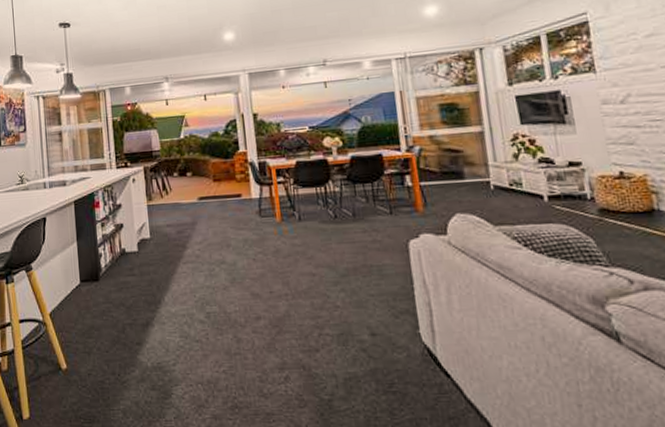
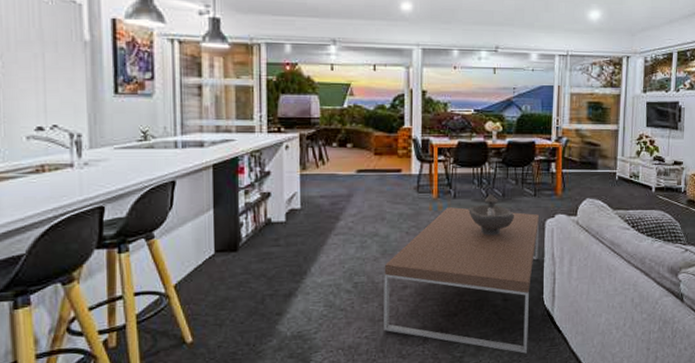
coffee table: none [234,230,410,401] -> present [384,207,539,354]
decorative bowl: none [316,214,370,261] -> present [468,194,514,236]

